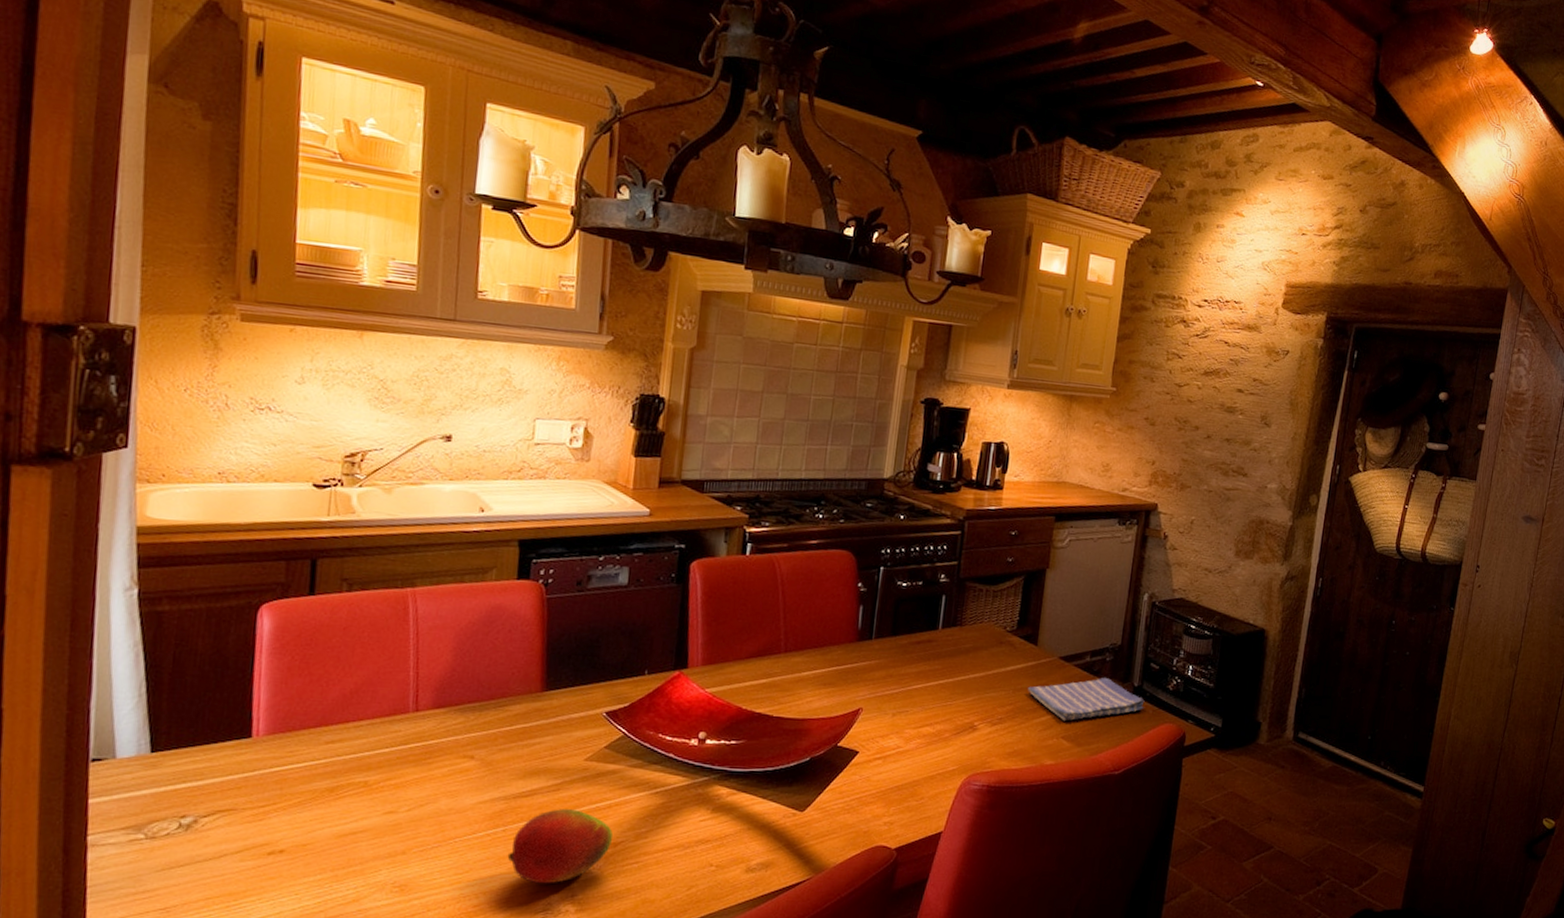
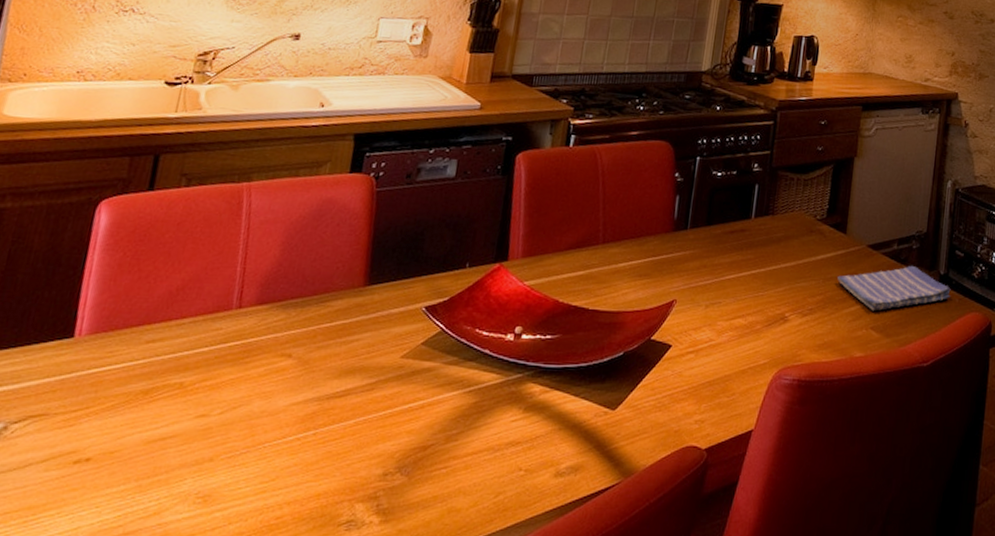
fruit: present [507,809,613,884] -> none [315,410,424,493]

